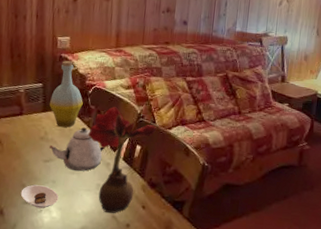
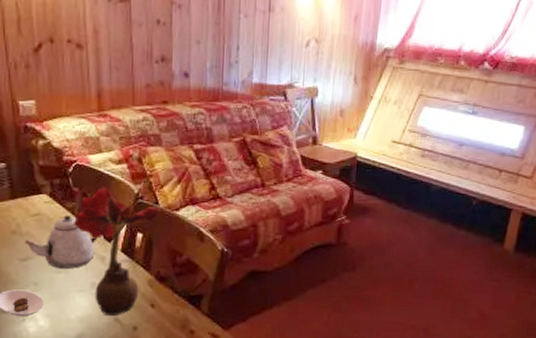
bottle: present [49,61,83,128] -> none [17,132,63,218]

